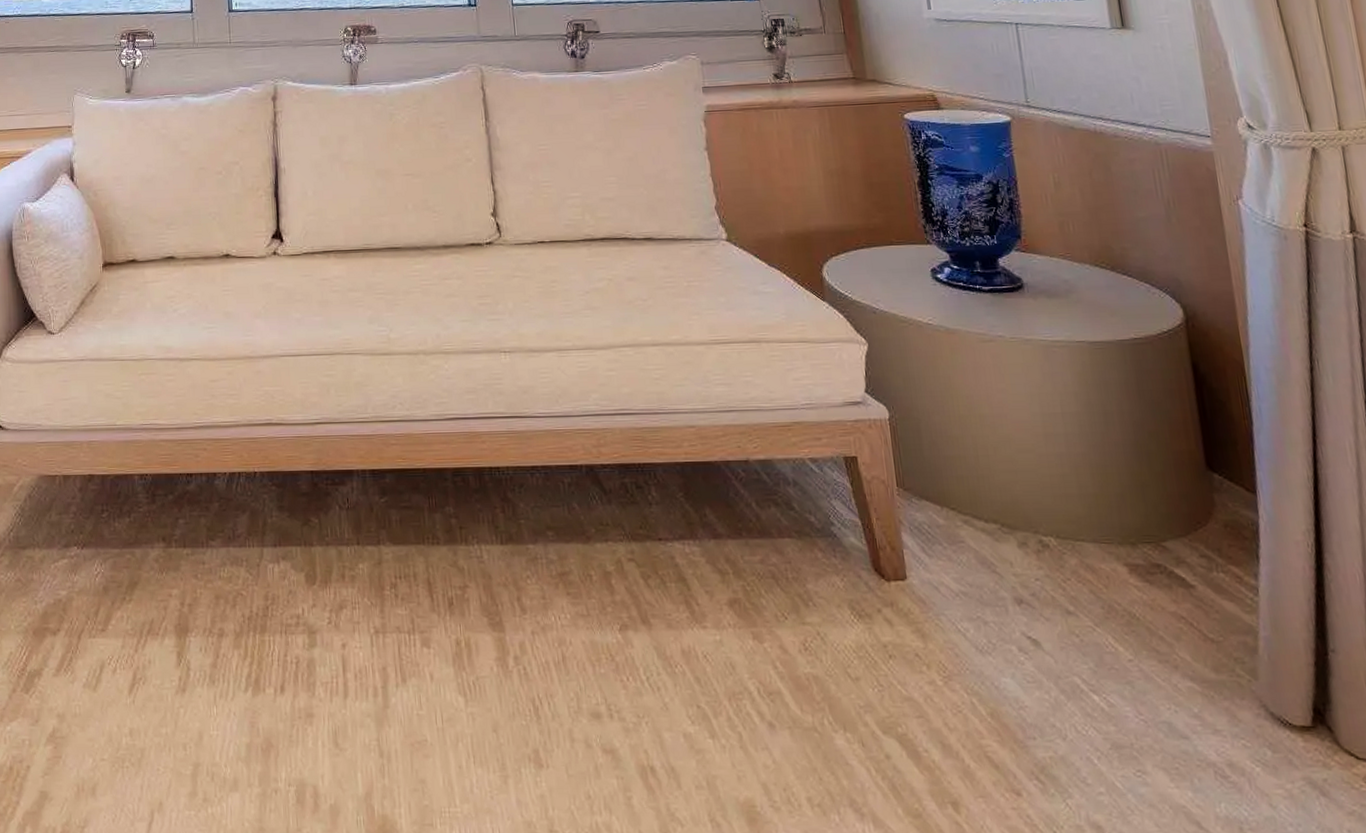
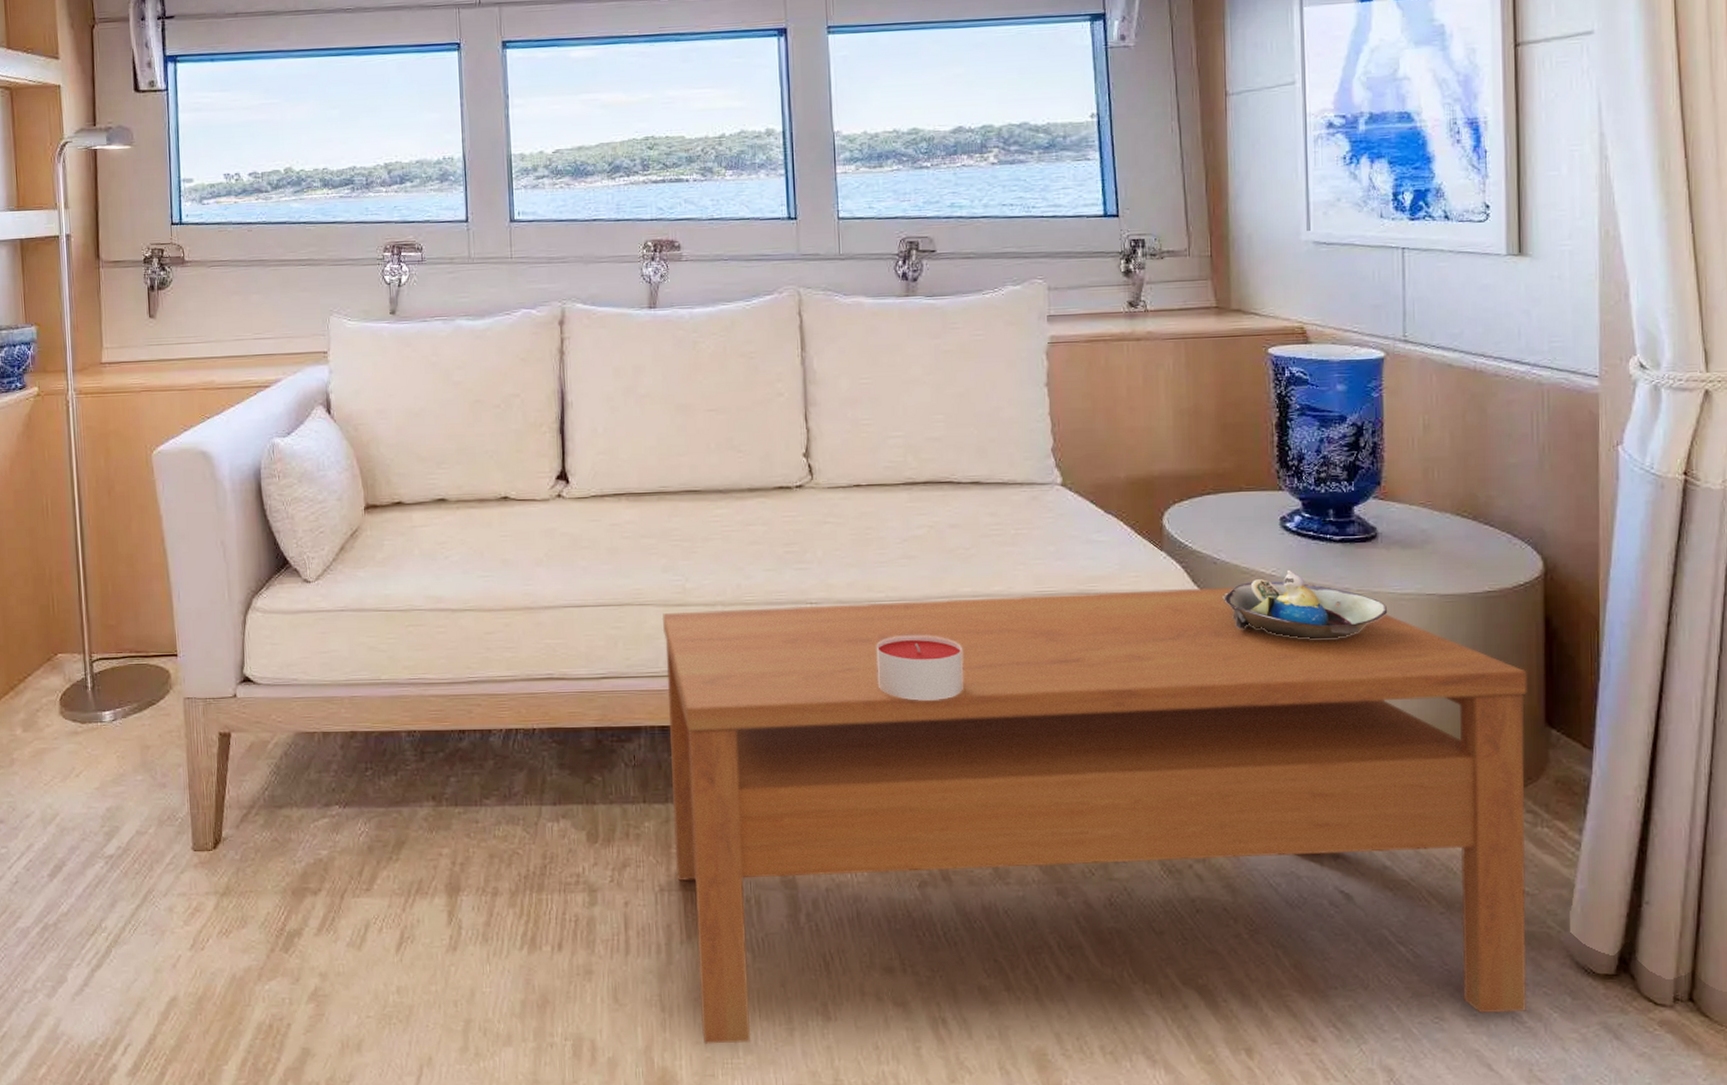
coffee table: none [369,331,1229,792] -> present [662,583,1528,1044]
candle: none [566,382,650,445] -> present [876,635,963,701]
decorative bowl: none [884,318,1042,385] -> present [1222,569,1388,639]

